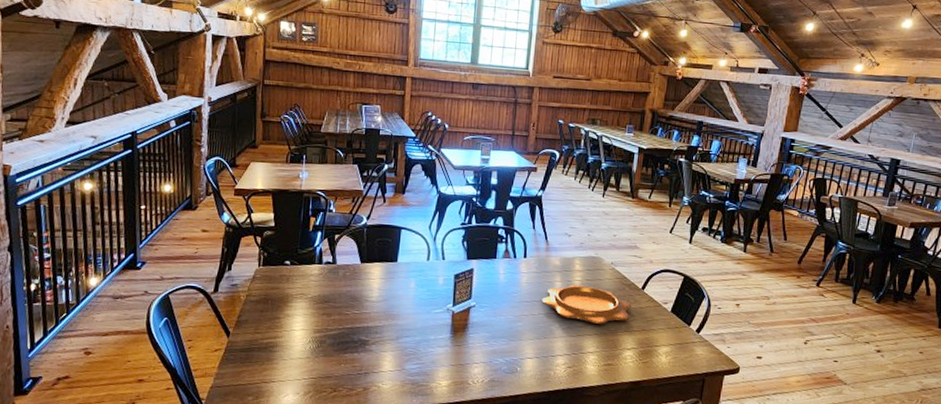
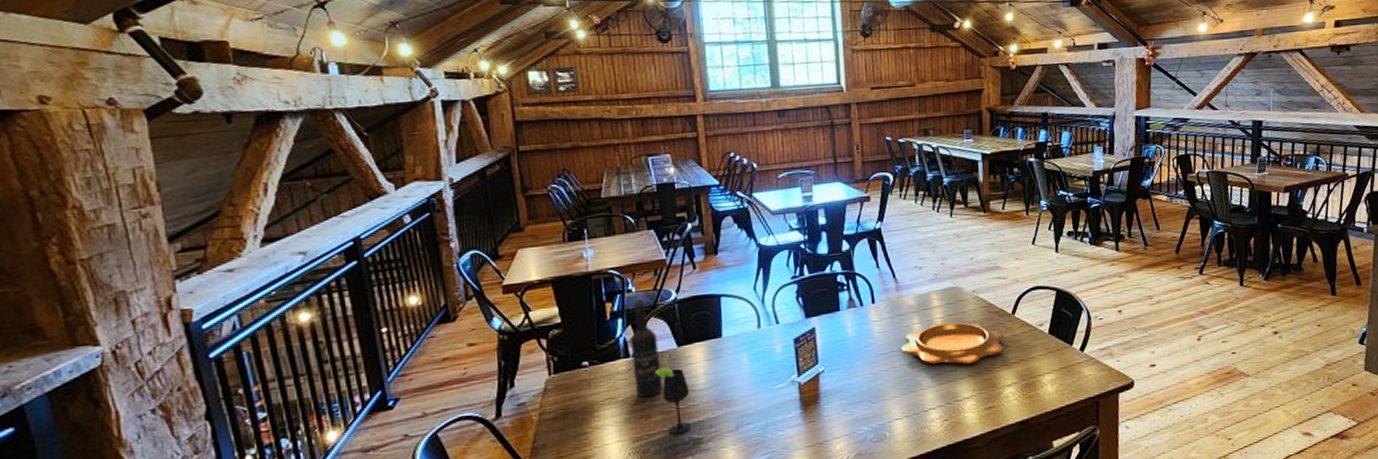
wine bottle: none [323,218,347,300] -> present [630,298,663,398]
wine glass: none [339,269,365,334] -> present [654,357,692,435]

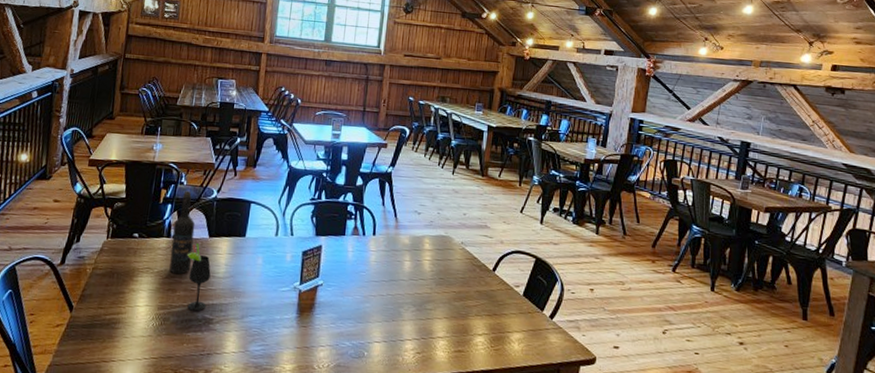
decorative bowl: present [901,322,1005,364] -> none [390,264,483,307]

